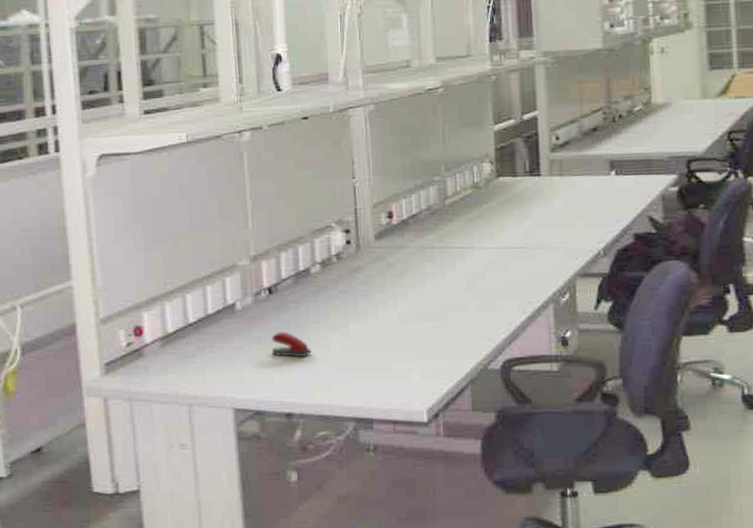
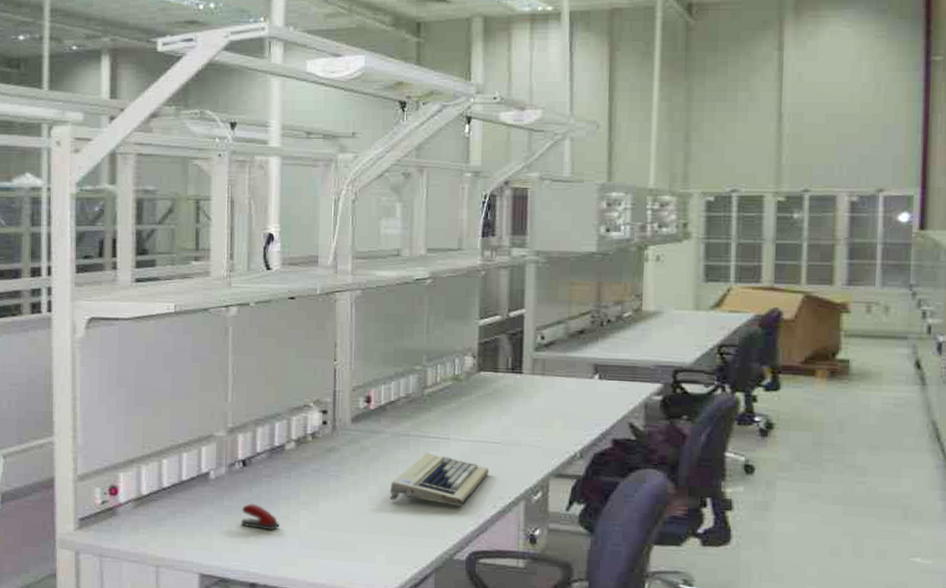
computer keyboard: none [419,263,516,316] -> present [389,452,490,507]

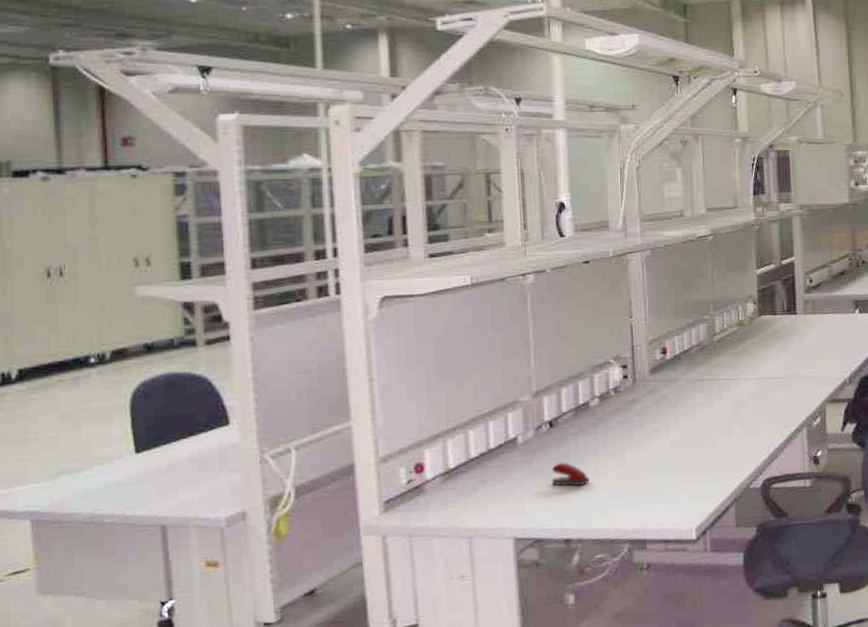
computer keyboard: present [389,452,490,507] -> none [689,393,775,442]

